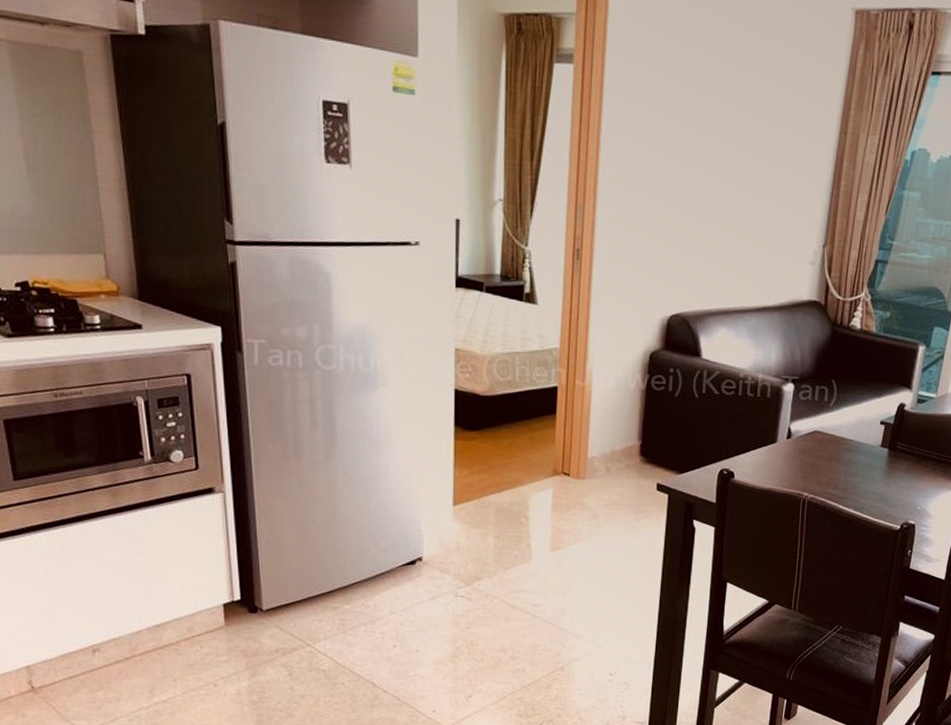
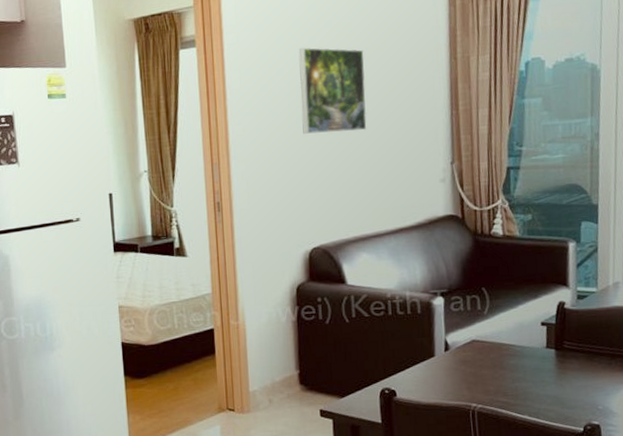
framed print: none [678,88,754,196] -> present [299,47,367,134]

